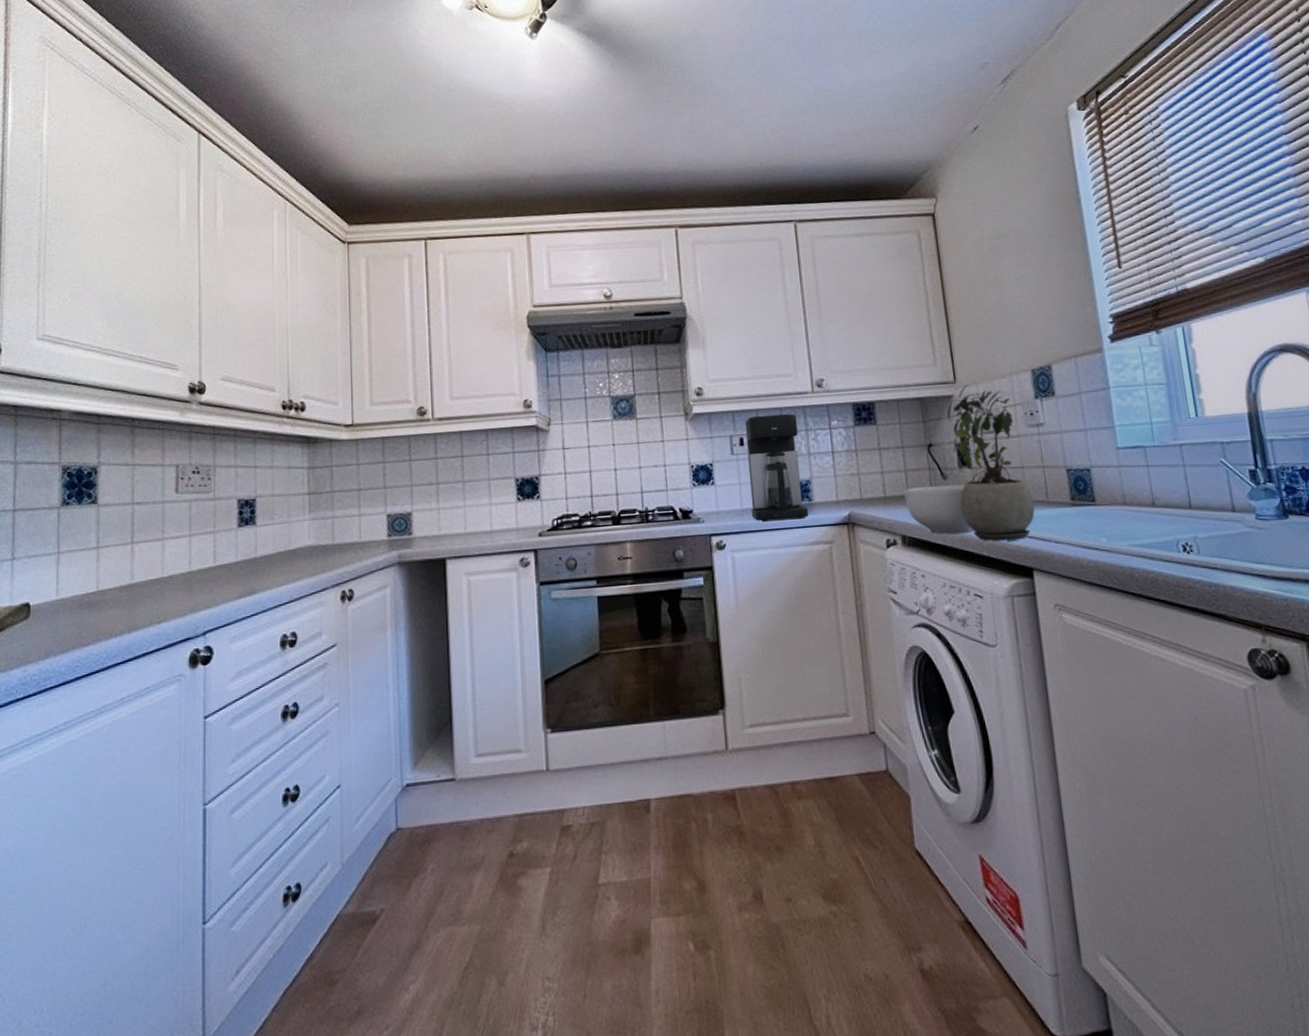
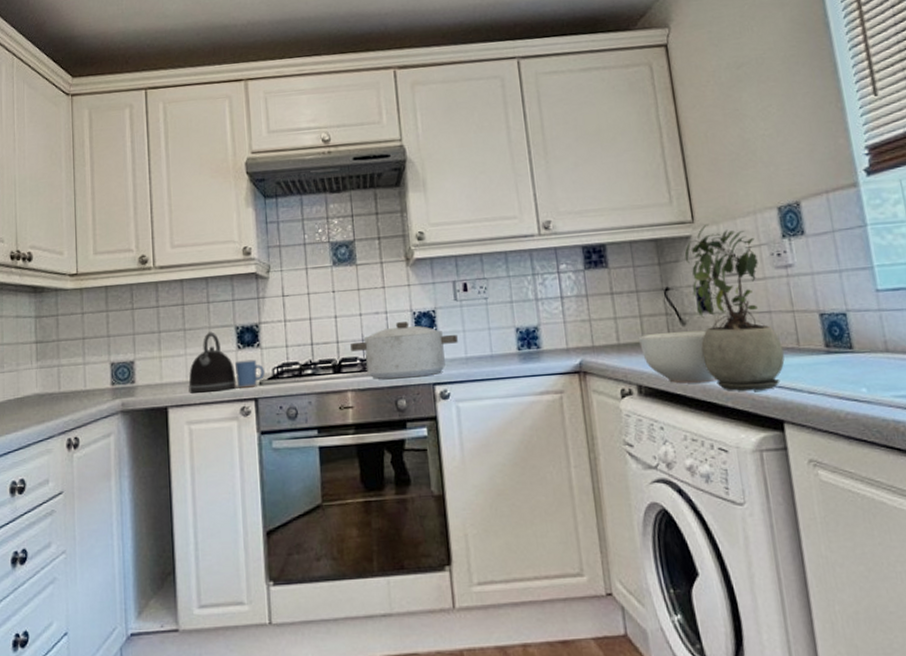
kettle: none [466,483,516,545] -> present [187,331,237,393]
mug: none [514,511,544,540] -> present [234,359,265,388]
cooking pot: none [630,475,734,531] -> present [350,322,458,380]
coffee maker: present [744,414,808,522] -> none [468,258,537,370]

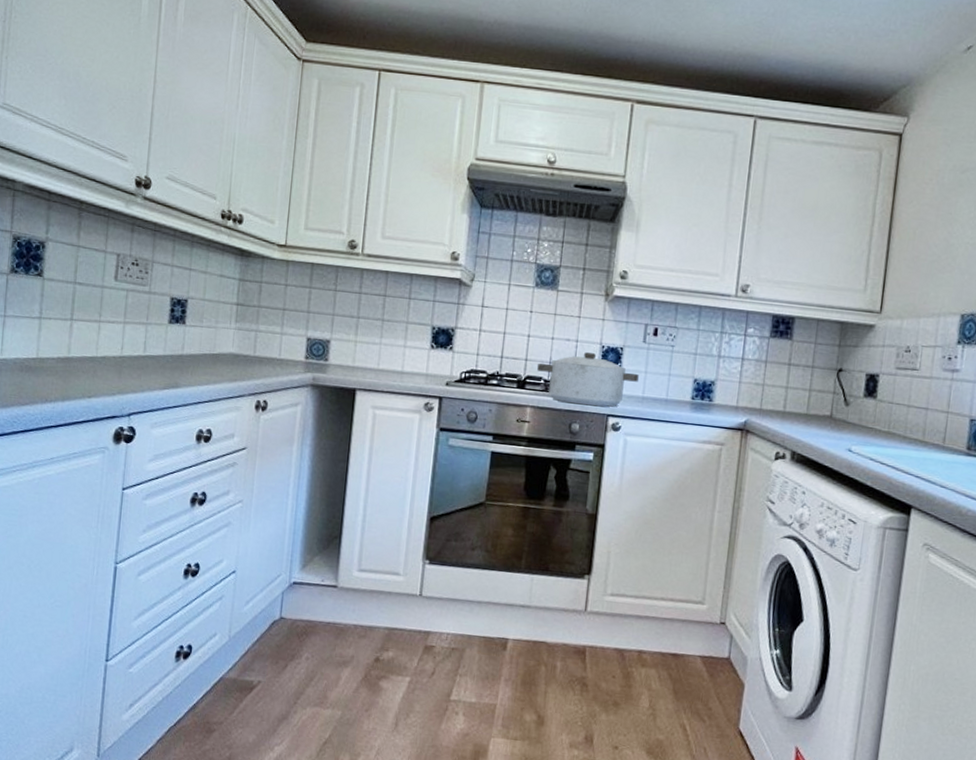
kettle: present [187,331,237,393] -> none [377,326,425,384]
mug: present [234,359,265,388] -> none [424,359,453,386]
bowl: present [638,330,716,384] -> none [803,407,866,461]
potted plant: present [684,223,785,392] -> none [855,316,932,478]

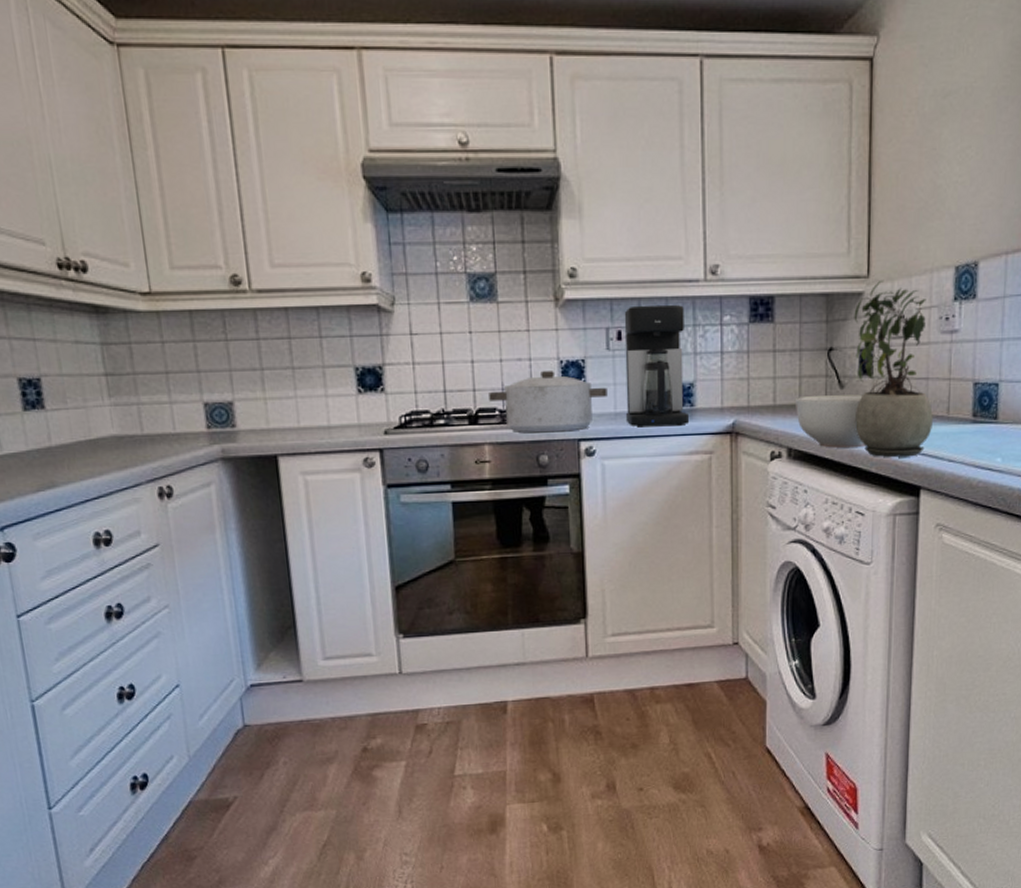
coffee maker: none [651,309,715,417] -> present [624,305,688,428]
bowl: none [803,407,866,461] -> present [794,394,865,448]
potted plant: none [855,316,932,478] -> present [854,279,933,458]

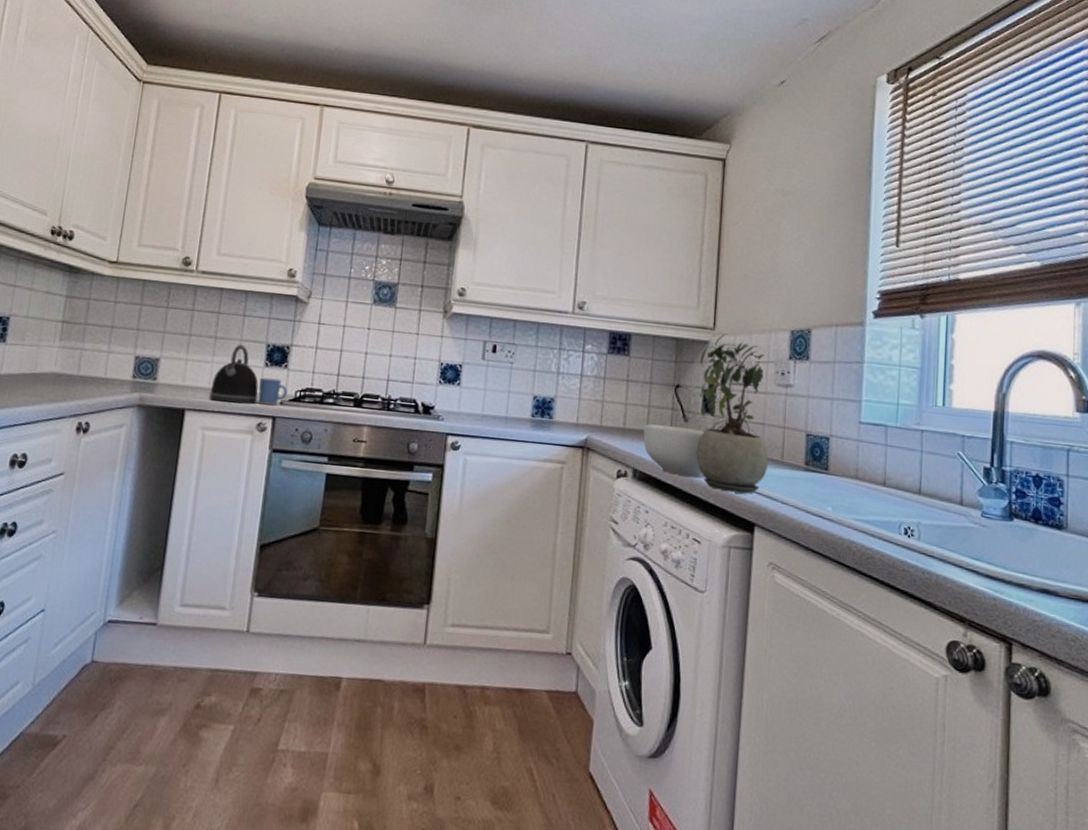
kettle: none [299,371,358,441] -> present [208,344,259,404]
mug: none [354,405,390,437] -> present [258,377,288,406]
cooking pot: present [489,371,607,433] -> none [375,370,478,426]
coffee maker: present [624,305,688,428] -> none [490,326,553,435]

